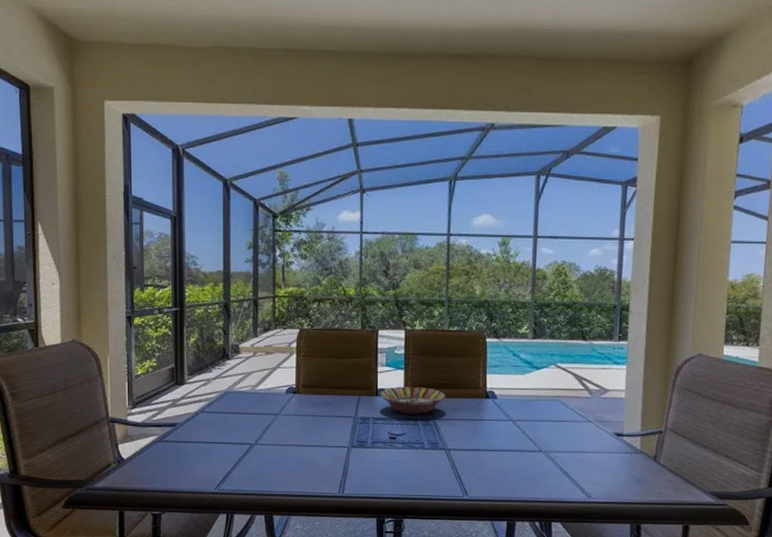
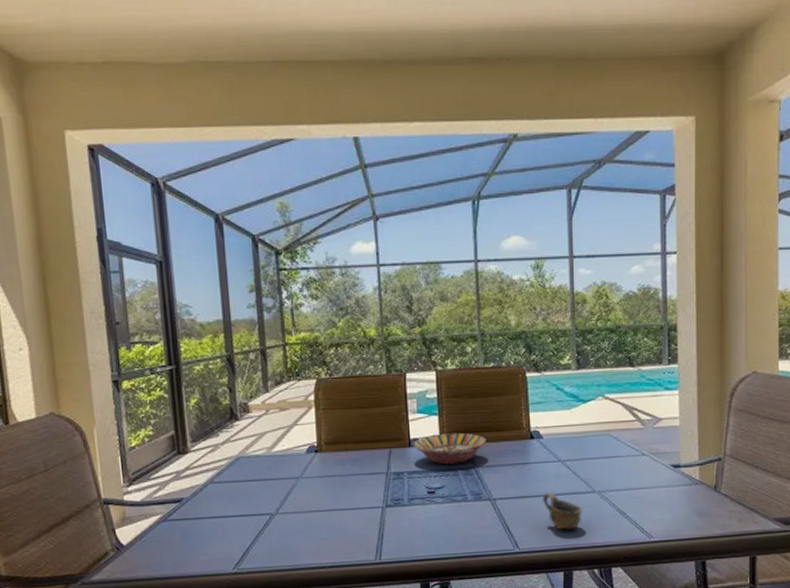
cup: none [493,448,530,484] -> present [543,492,583,530]

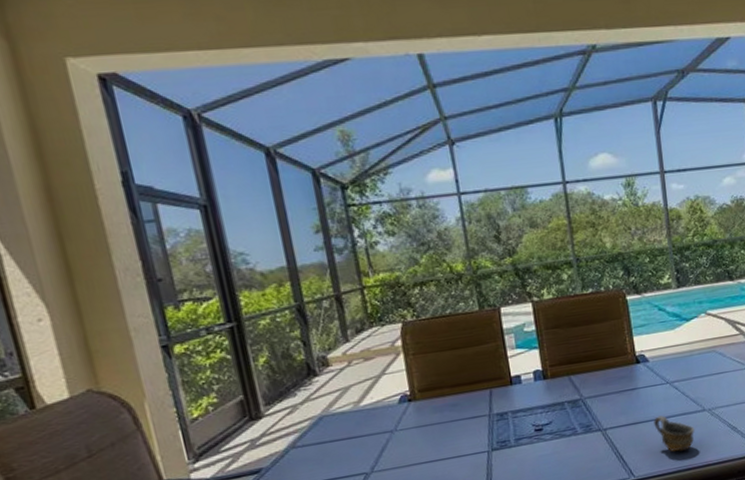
serving bowl: present [413,432,487,465] -> none [515,364,592,400]

